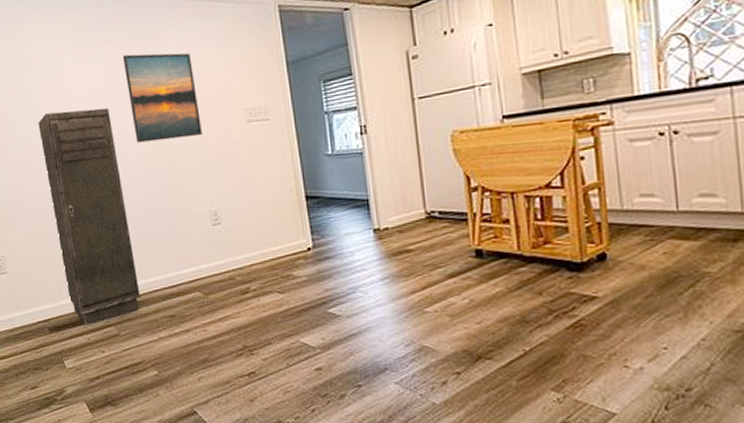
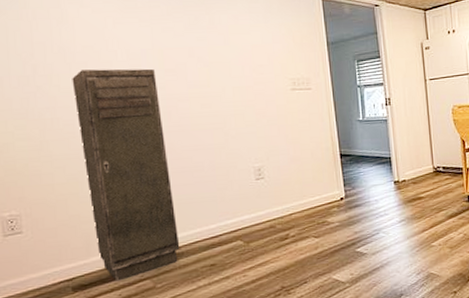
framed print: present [122,52,202,143] -> none [171,21,249,103]

